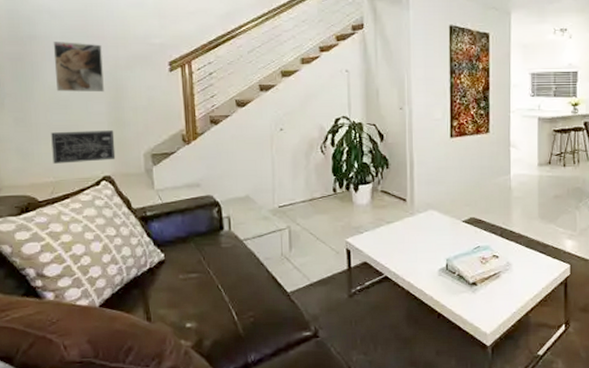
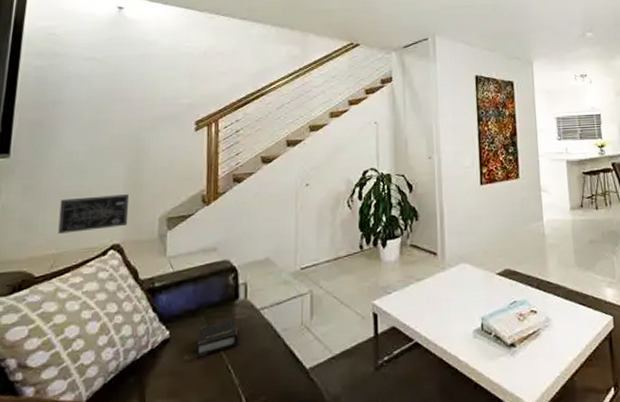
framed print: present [53,42,104,93] -> none [74,105,127,156]
hardback book: none [189,247,226,277] -> present [196,318,239,358]

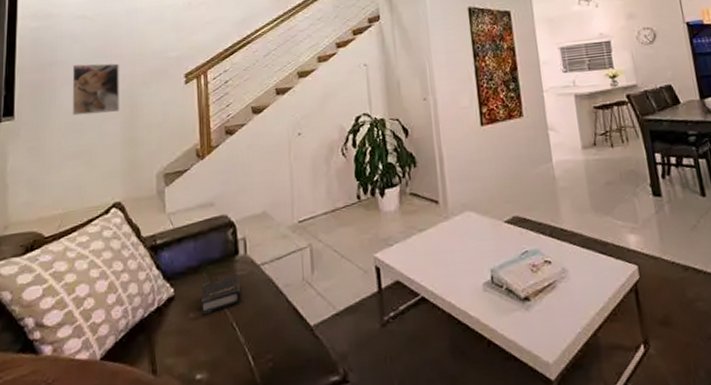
wall art: present [58,194,130,234] -> none [63,151,127,194]
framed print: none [74,105,127,156] -> present [72,63,119,116]

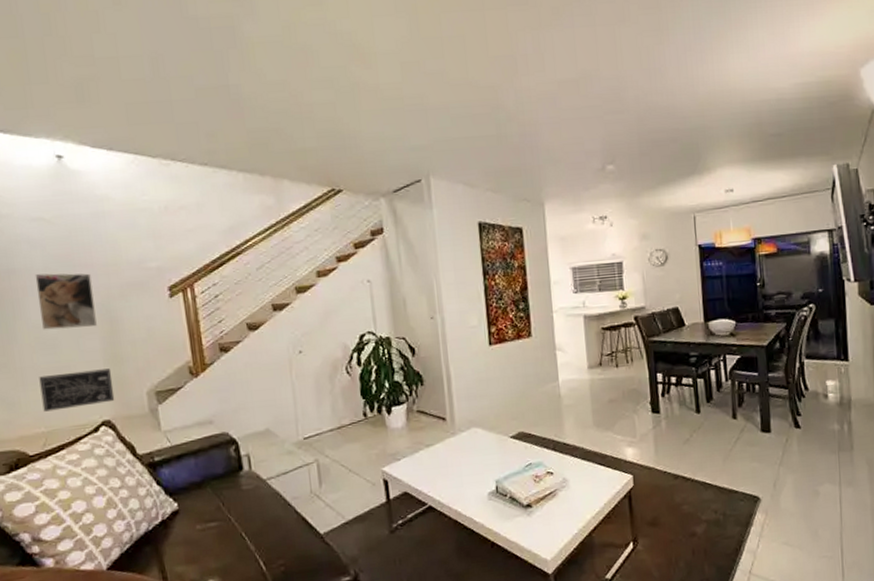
wall art: none [63,151,127,194] -> present [39,368,115,412]
hardback book: present [200,274,242,315] -> none [206,489,249,527]

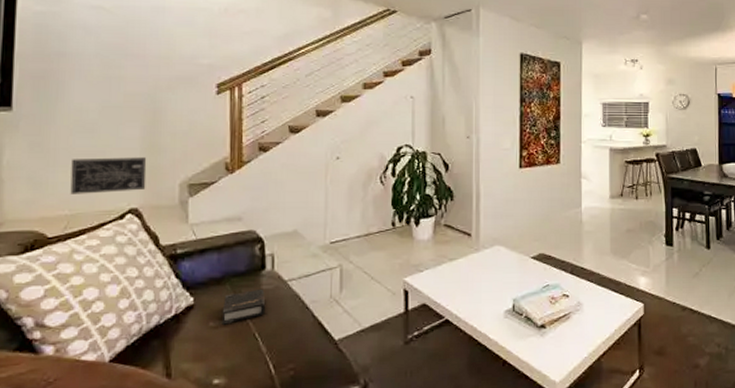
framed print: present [35,273,97,330] -> none [83,60,141,116]
hardback book: none [206,489,249,527] -> present [221,288,266,325]

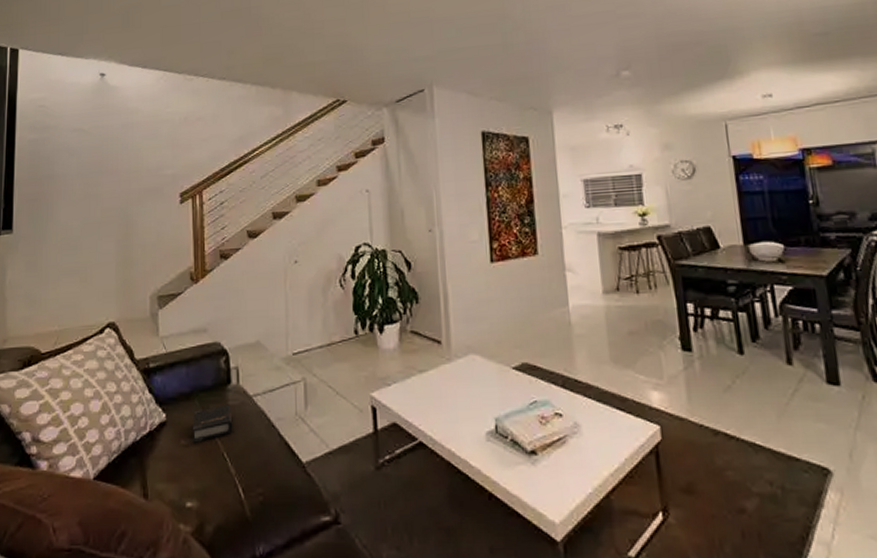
wall art: present [70,157,147,194] -> none [59,271,122,310]

